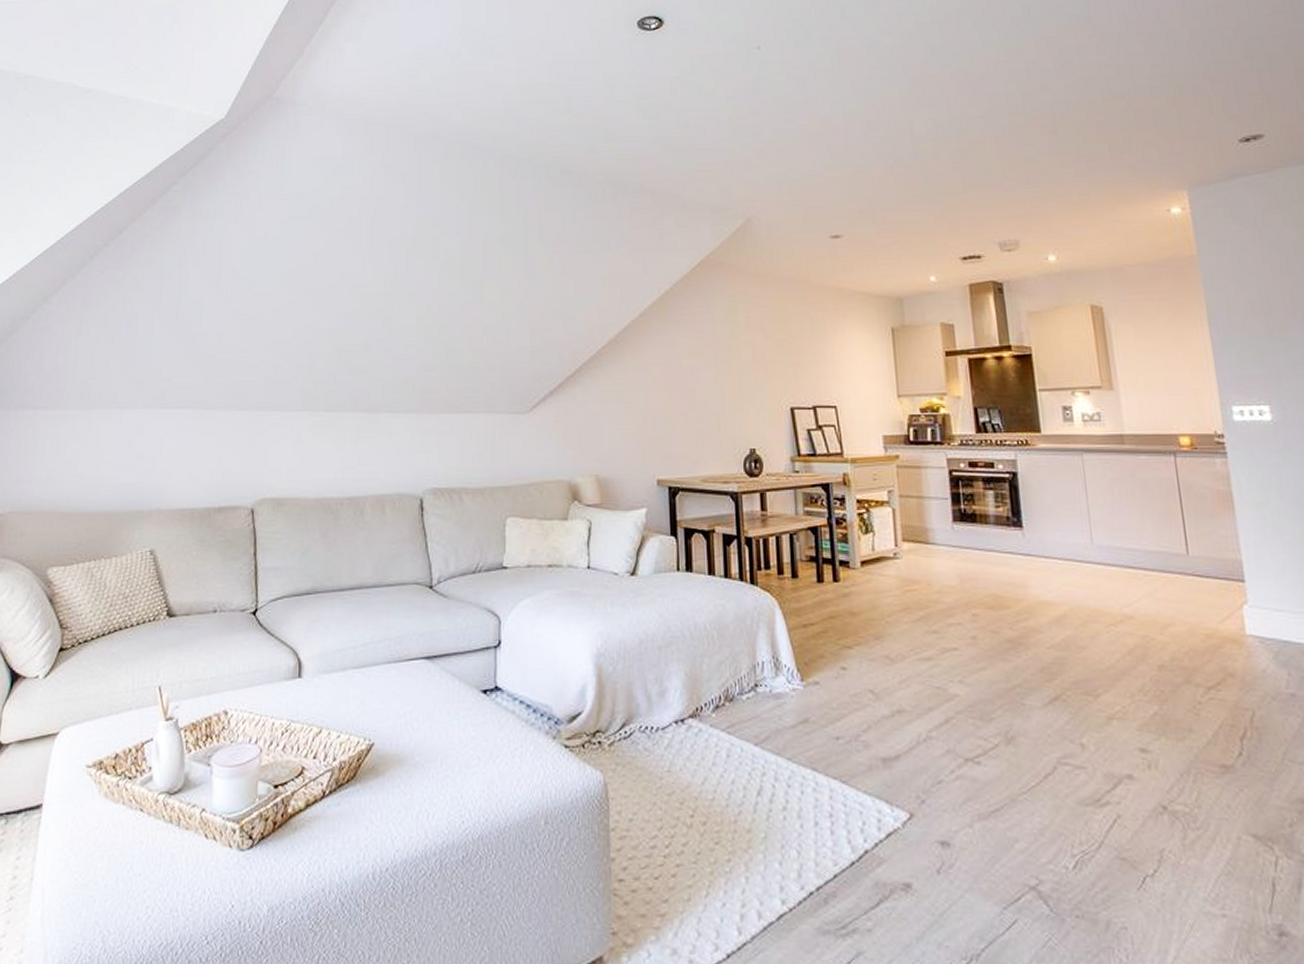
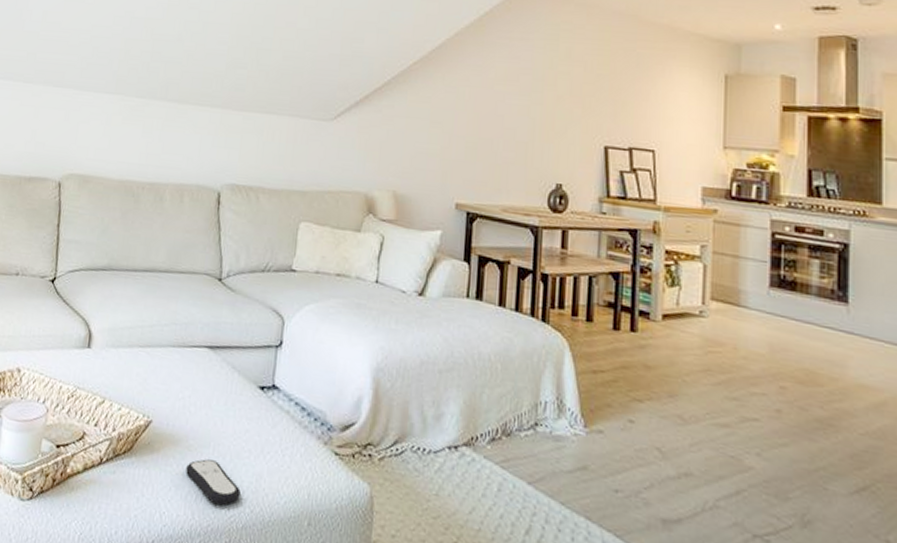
remote control: none [414,774,473,820] -> present [186,459,241,506]

